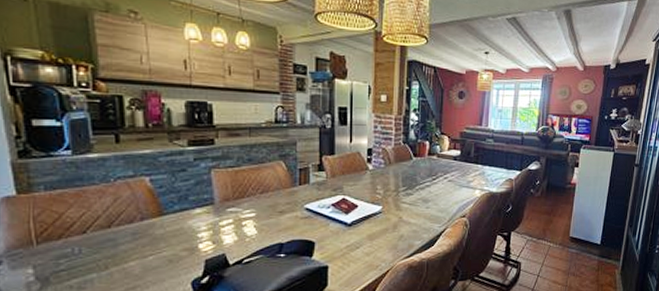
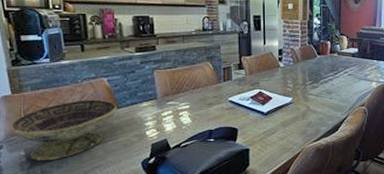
decorative bowl: none [13,204,161,280] -> present [10,99,117,161]

